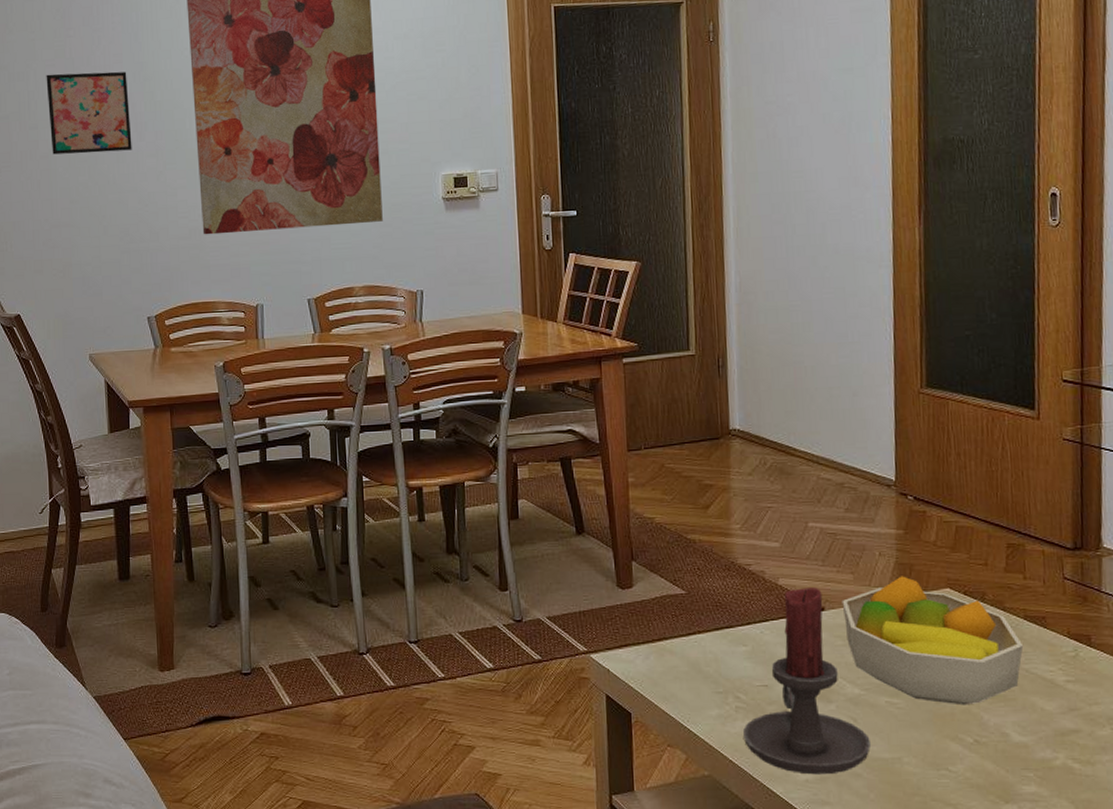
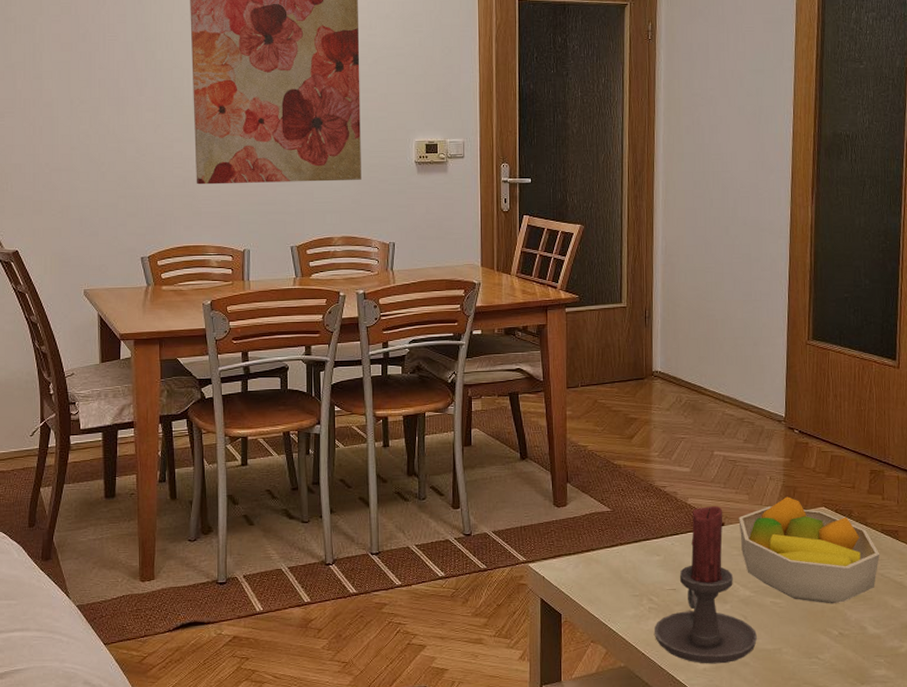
wall art: present [46,71,132,155] -> none [51,29,132,104]

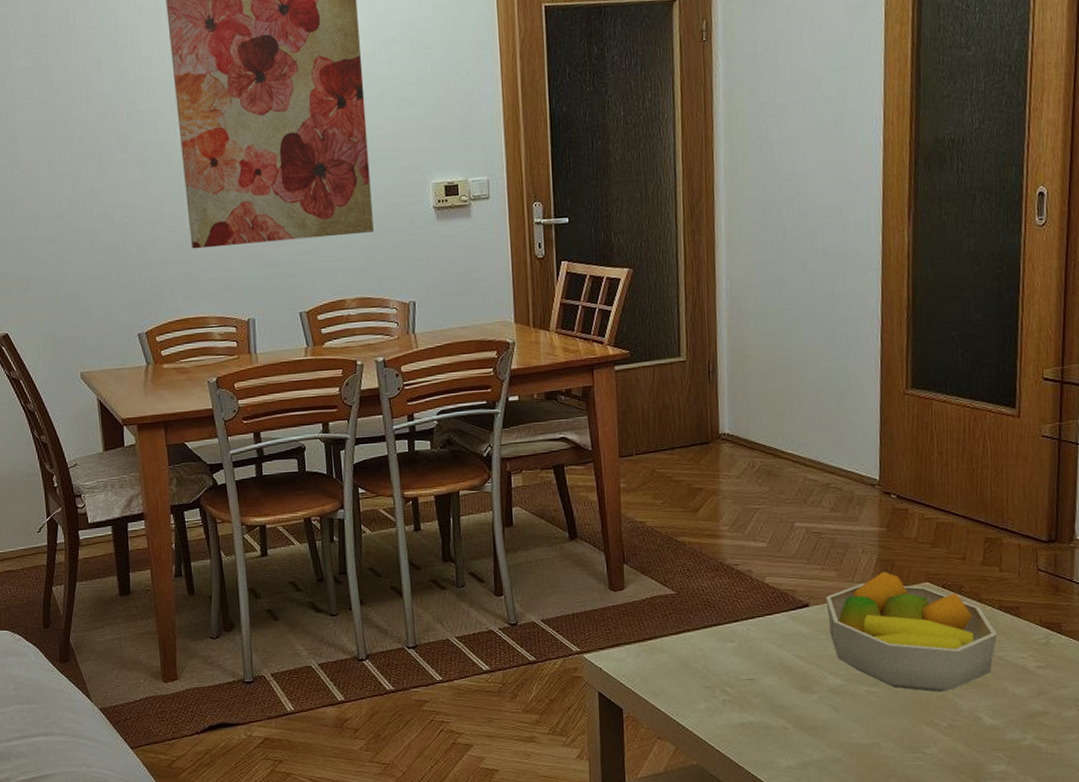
candle holder: present [655,506,758,664] -> none [730,585,851,761]

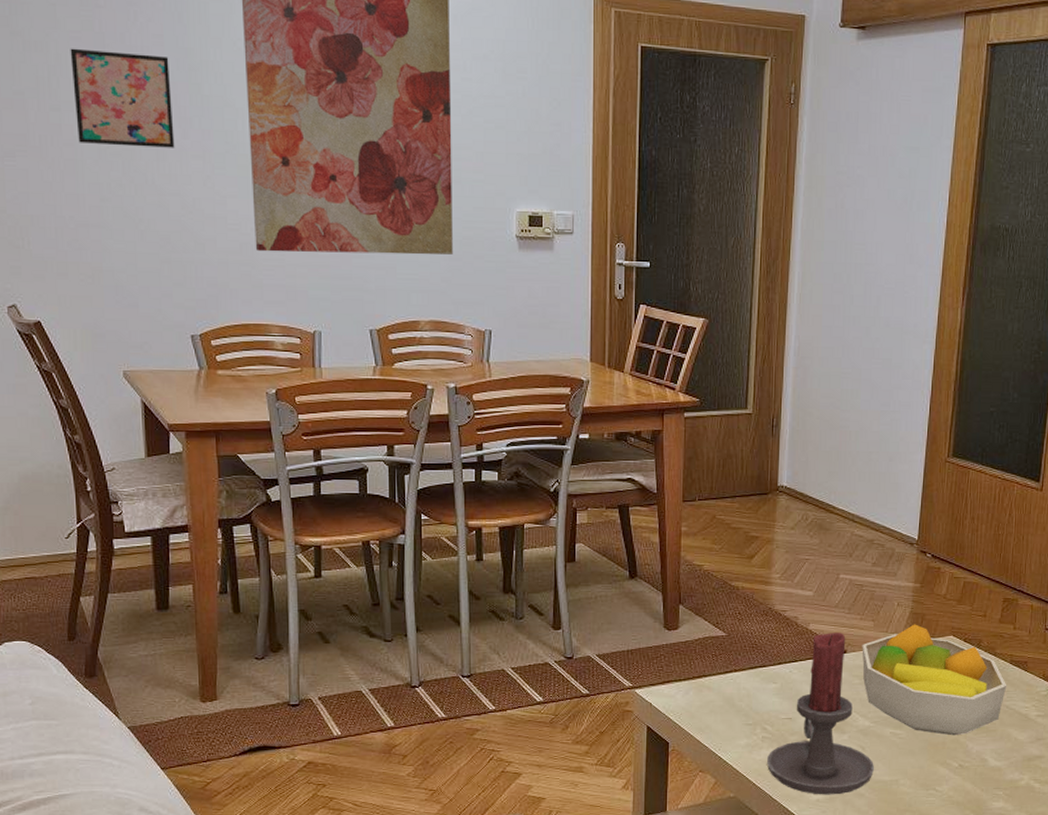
wall art: none [23,80,116,169] -> present [70,48,175,148]
candle holder: none [730,585,851,761] -> present [767,633,875,795]

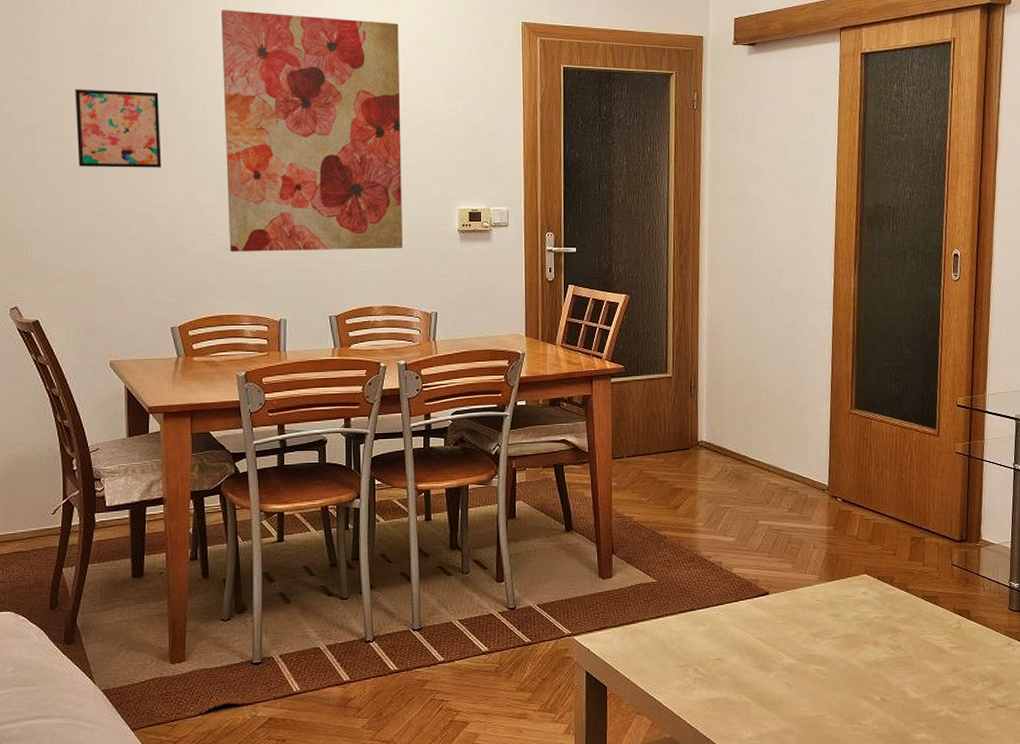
candle holder: present [767,633,875,795] -> none [700,575,802,733]
fruit bowl: present [862,624,1007,736] -> none [783,564,921,670]

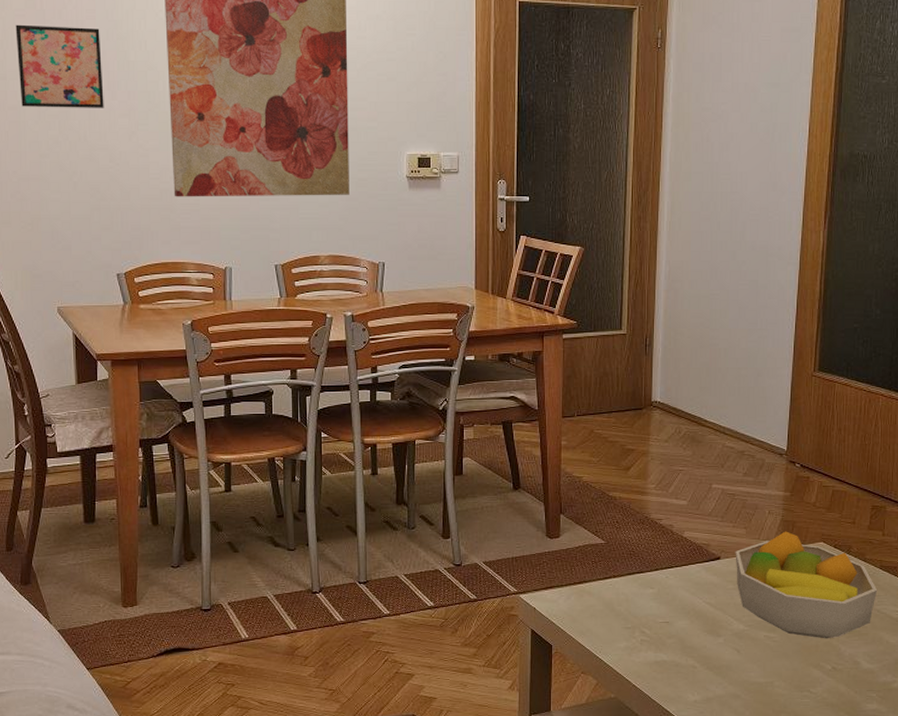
fruit bowl: none [783,564,921,670] -> present [735,531,878,639]

